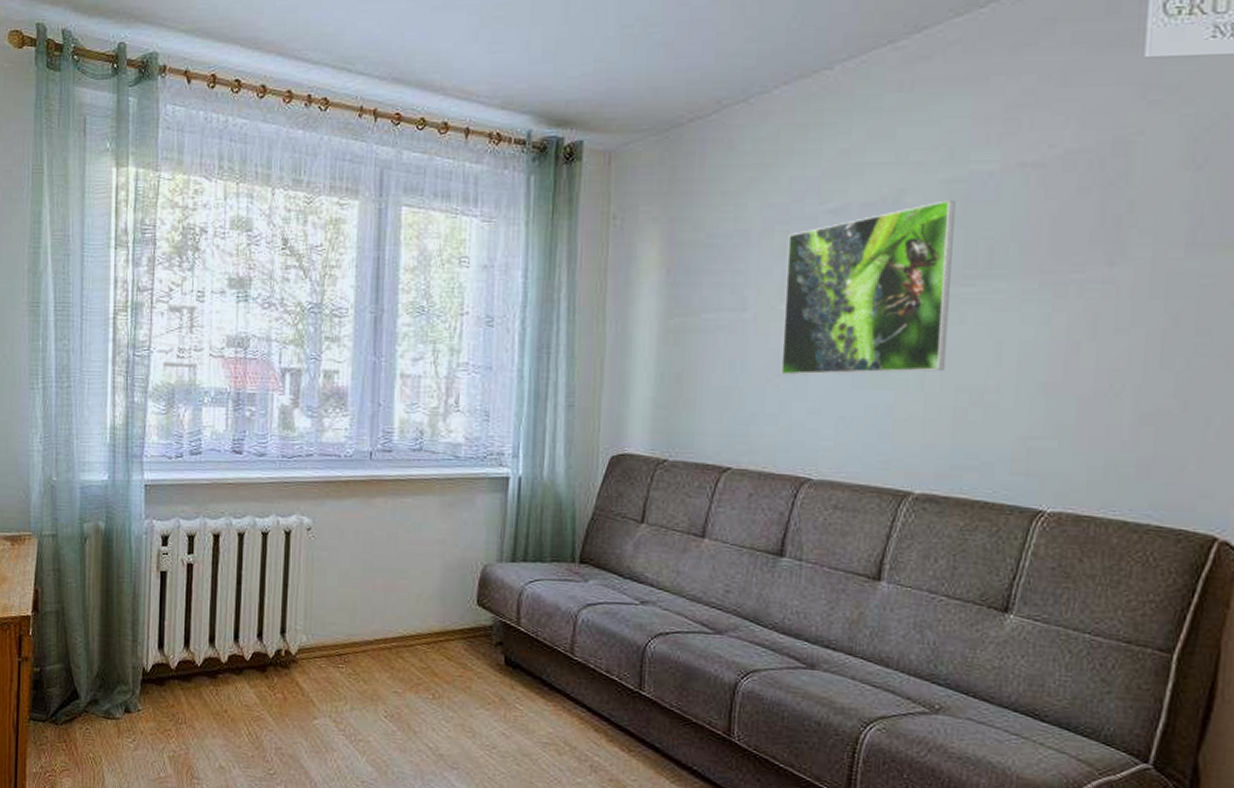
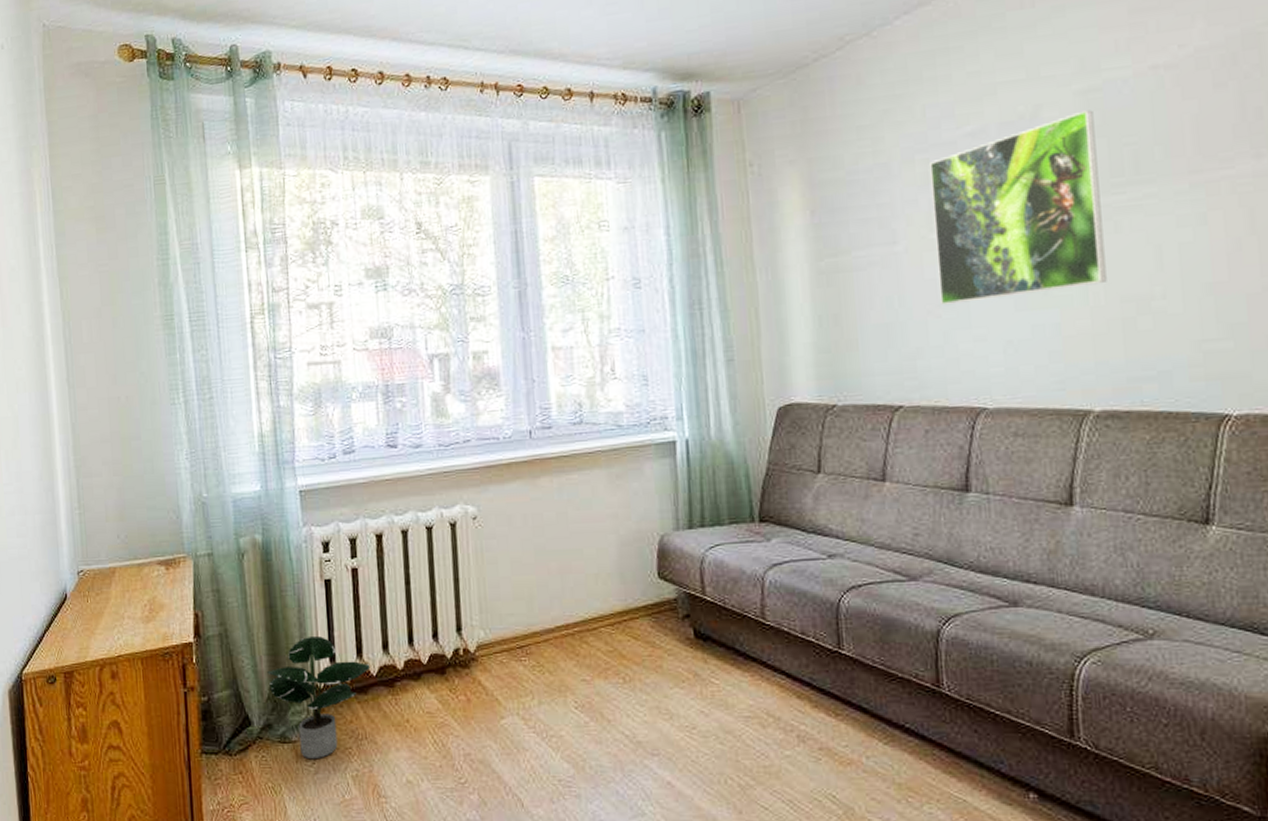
potted plant: none [97,623,196,737] -> present [266,636,371,760]

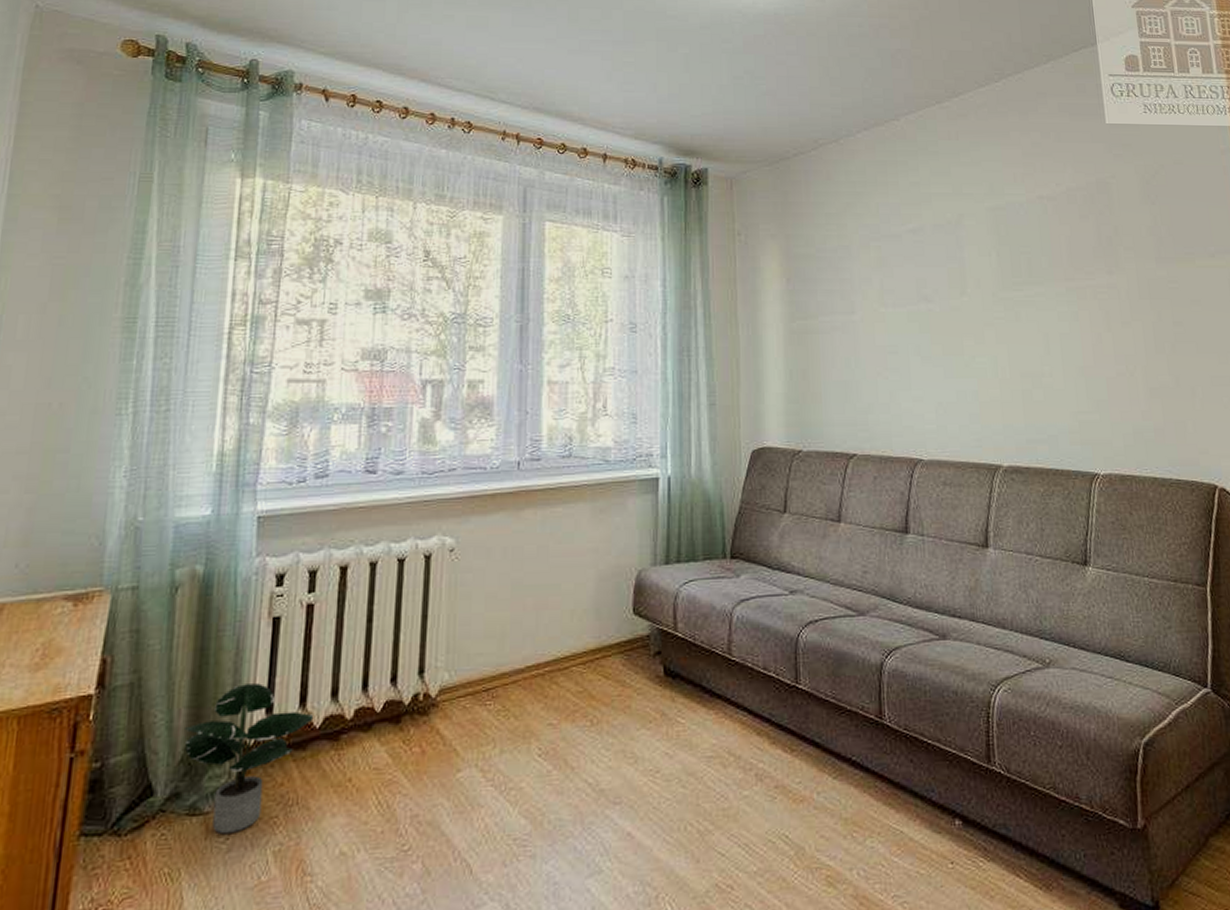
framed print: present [930,110,1107,305] -> none [881,223,1011,368]

